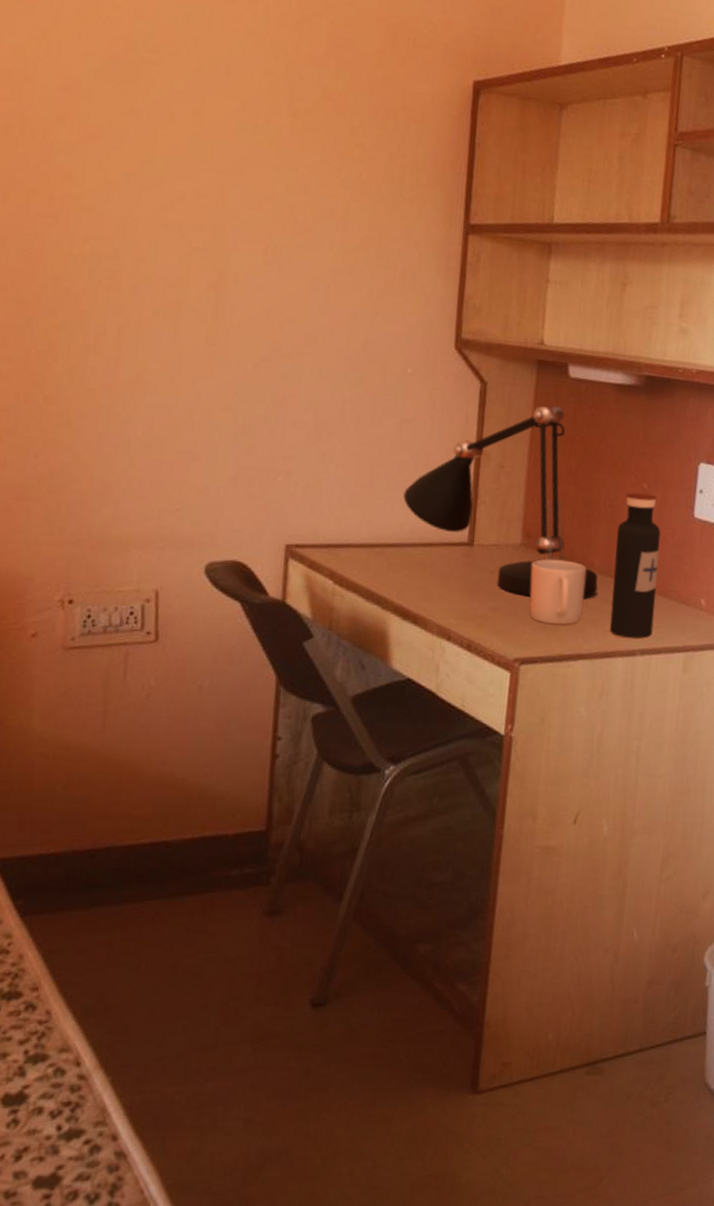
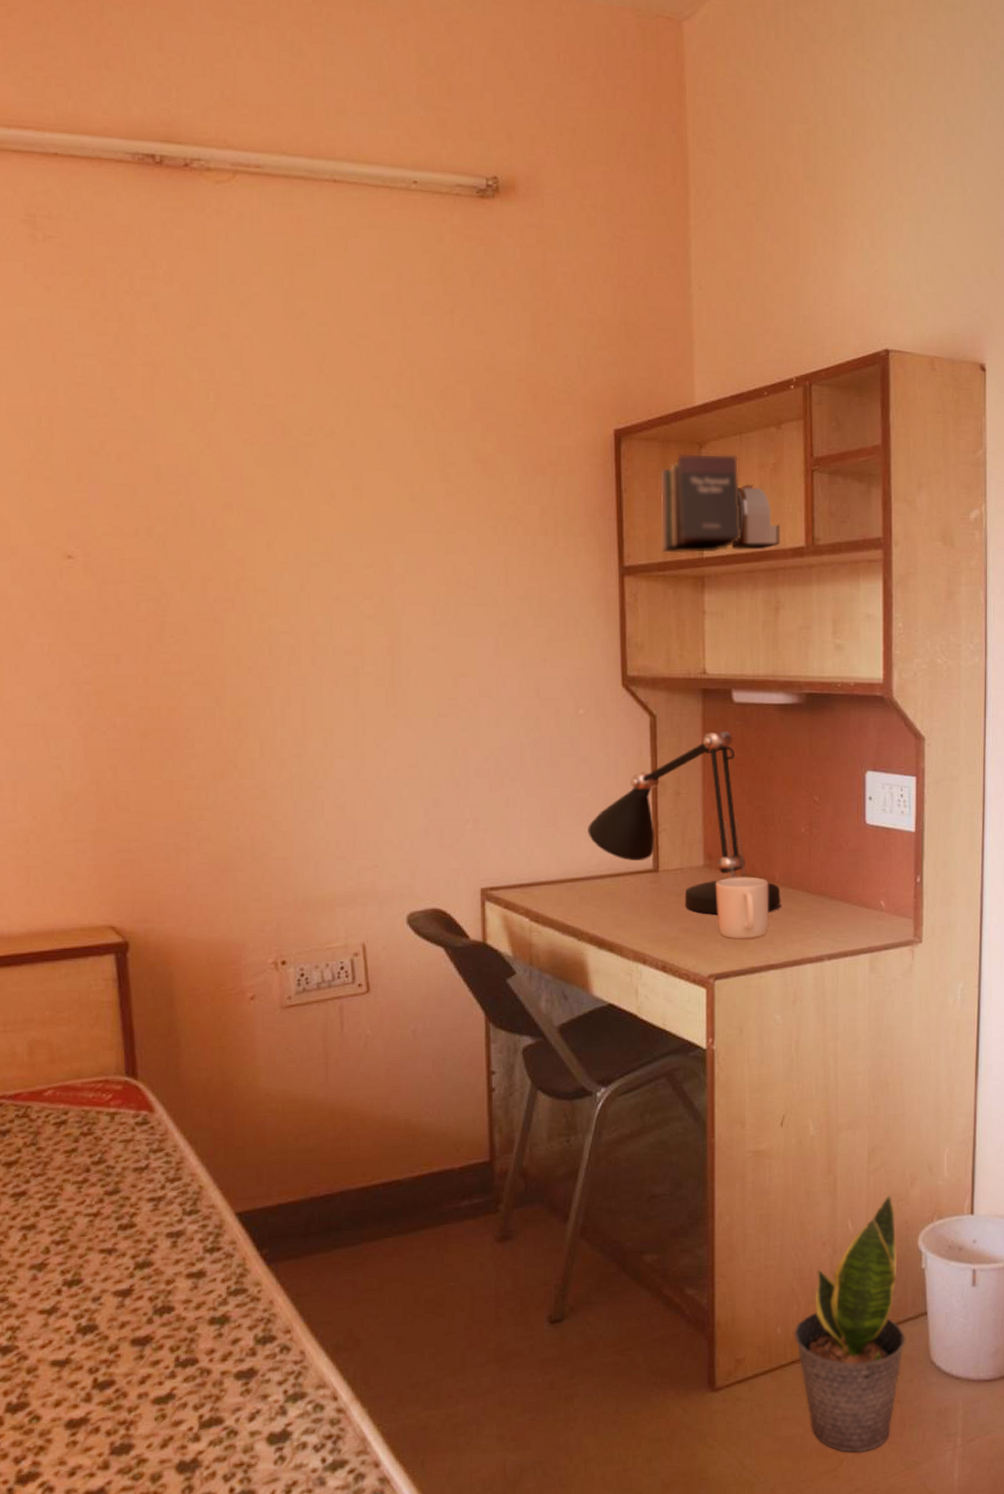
books: none [509,113,600,221] -> present [659,453,740,554]
potted plant: none [565,905,683,1172] -> present [794,1194,906,1453]
alarm clock: none [584,152,636,222] -> present [732,484,781,551]
water bottle: present [609,492,661,639] -> none [794,805,838,945]

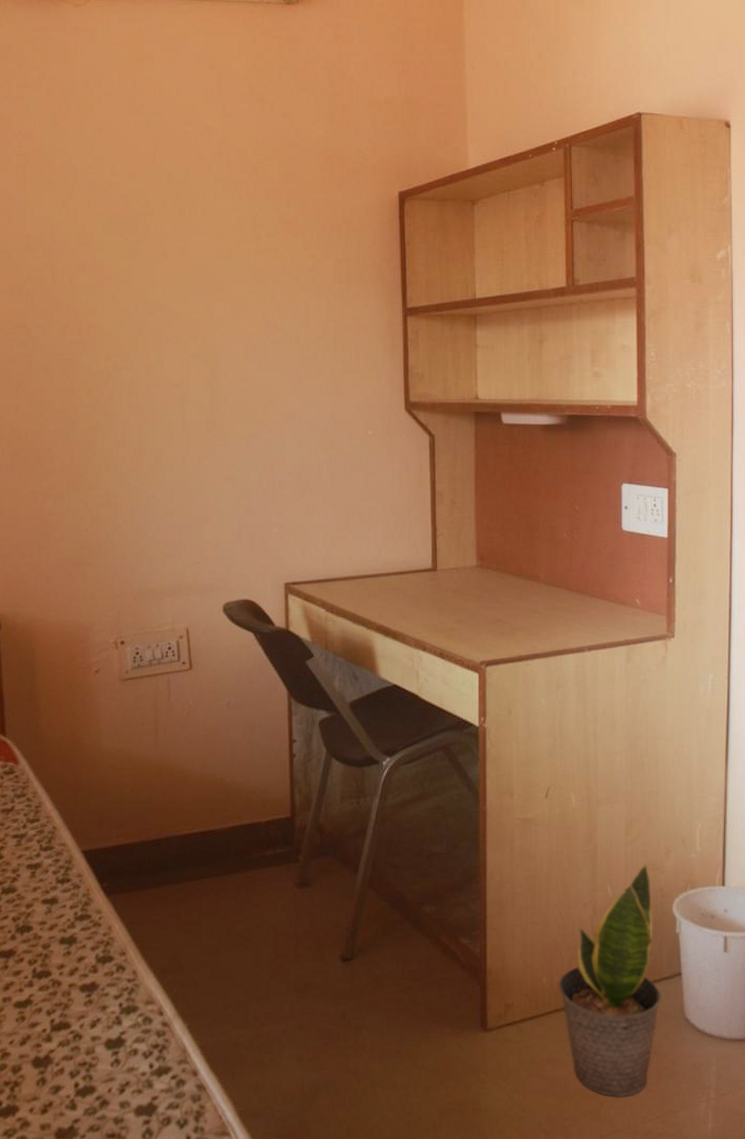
desk lamp: present [588,731,782,915] -> none [375,449,546,609]
books: present [659,453,740,554] -> none [437,209,508,296]
mug: present [715,877,769,939] -> none [487,576,534,631]
alarm clock: present [732,484,781,551] -> none [501,235,545,292]

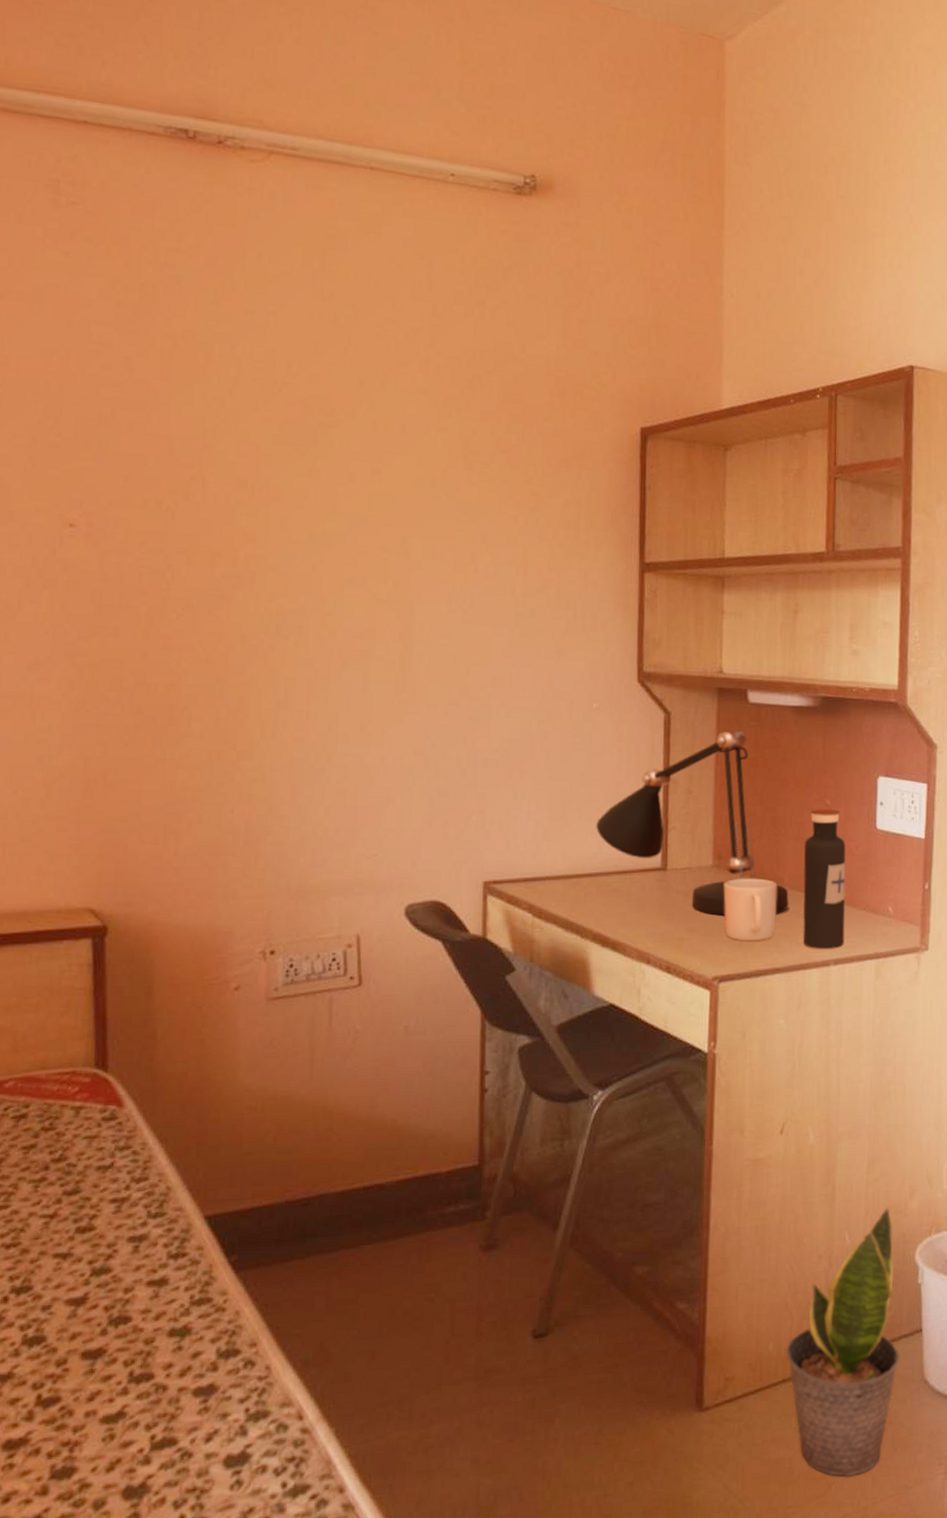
desk lamp: none [375,449,546,609] -> present [596,731,790,916]
mug: none [487,576,534,631] -> present [723,878,778,941]
water bottle: none [556,513,597,637] -> present [803,808,846,949]

